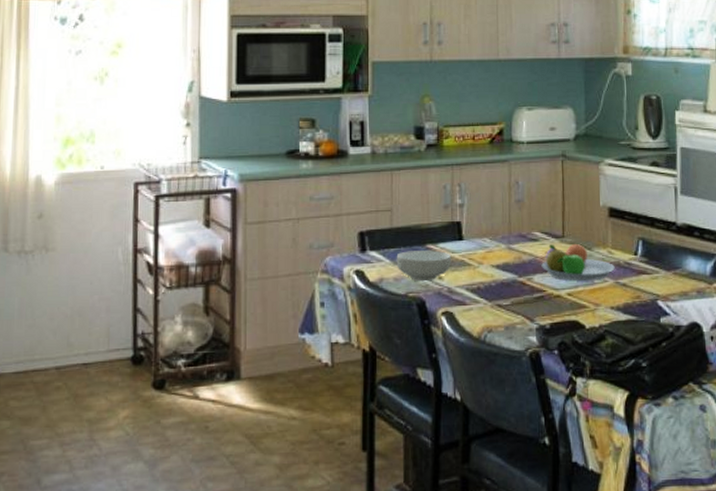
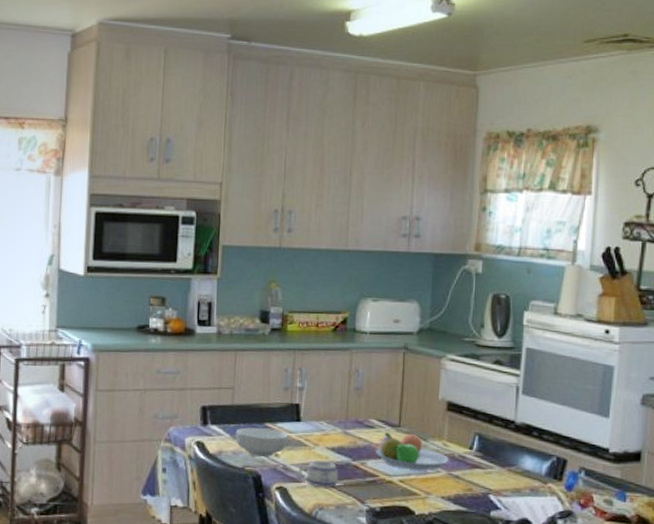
mug: none [463,280,506,309] -> present [297,460,339,488]

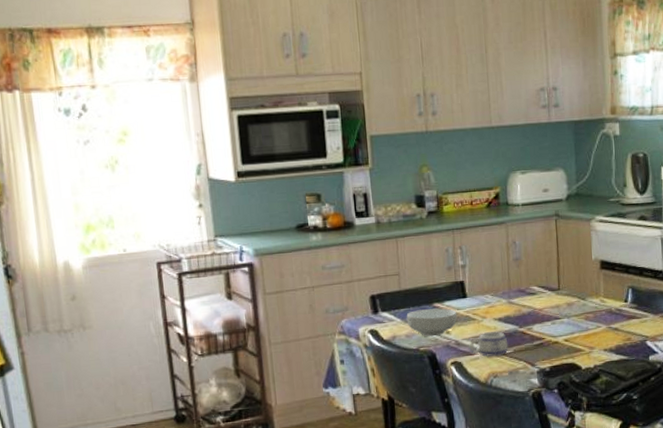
fruit bowl: present [376,433,449,470] -> none [540,294,607,328]

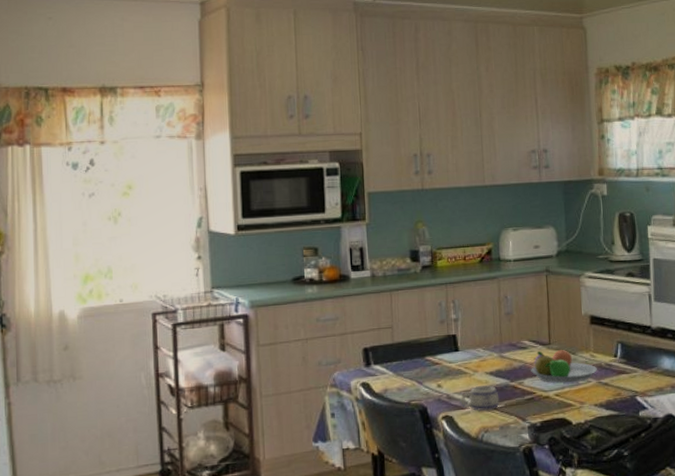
cereal bowl: present [406,308,457,337] -> none [398,361,449,390]
fruit bowl: none [540,294,607,328] -> present [531,349,597,383]

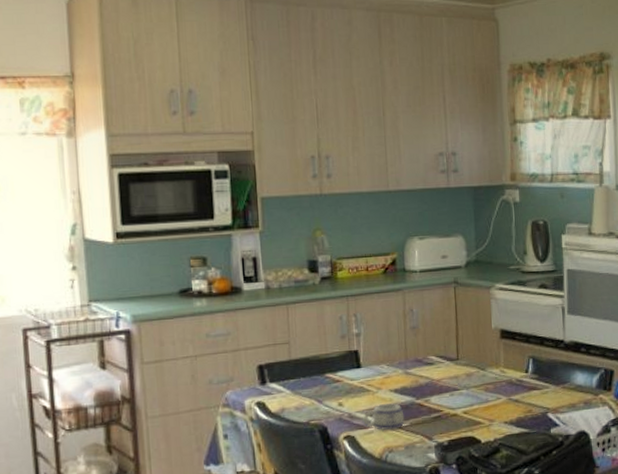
fruit bowl: present [531,349,597,383] -> none [438,364,508,400]

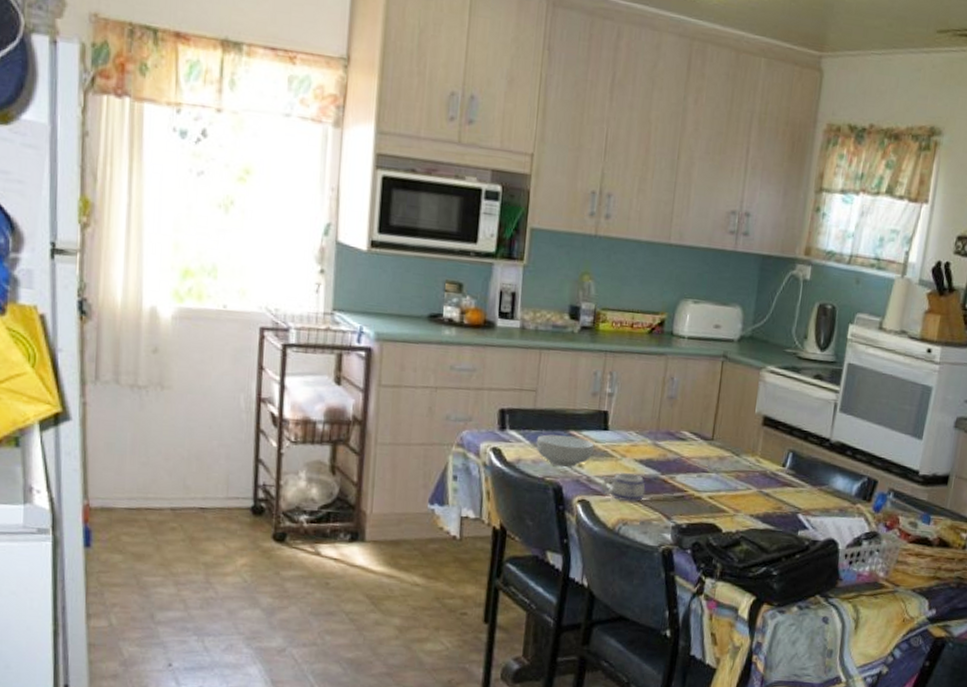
cereal bowl: none [296,379,350,409] -> present [536,434,594,468]

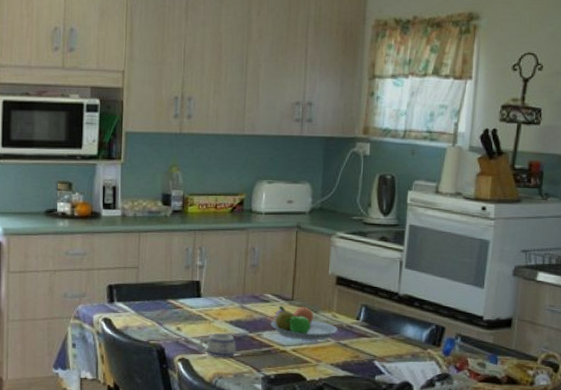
cereal bowl: present [536,434,594,468] -> none [140,304,189,332]
fruit bowl: none [686,446,761,487] -> present [270,306,338,340]

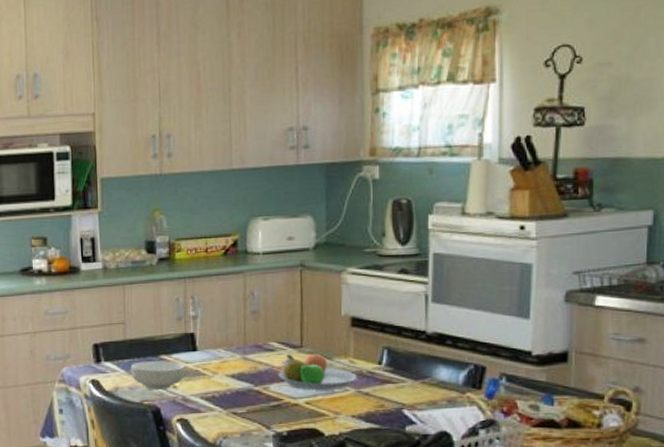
cereal bowl: none [140,304,189,332] -> present [130,361,185,391]
mug: present [198,333,237,358] -> none [197,389,241,416]

